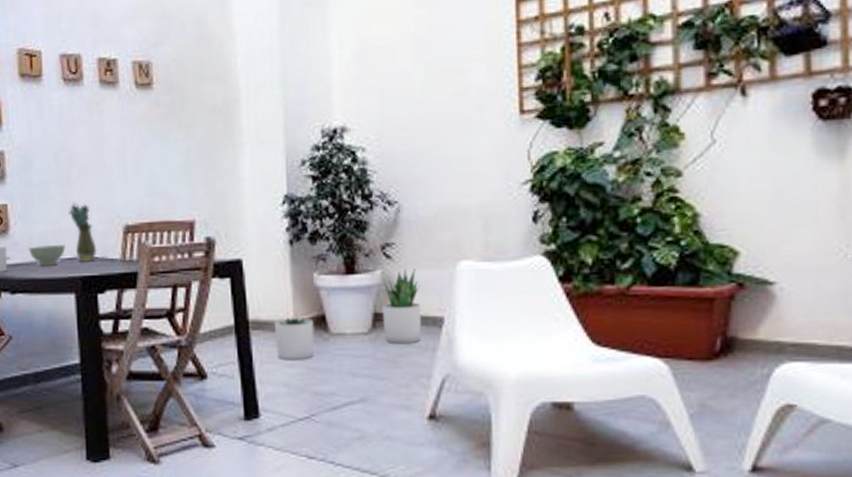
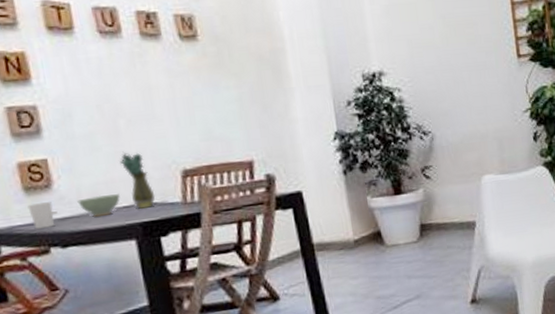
planter: present [274,316,315,360] -> none [336,235,374,273]
planter: present [382,268,422,345] -> none [425,184,460,248]

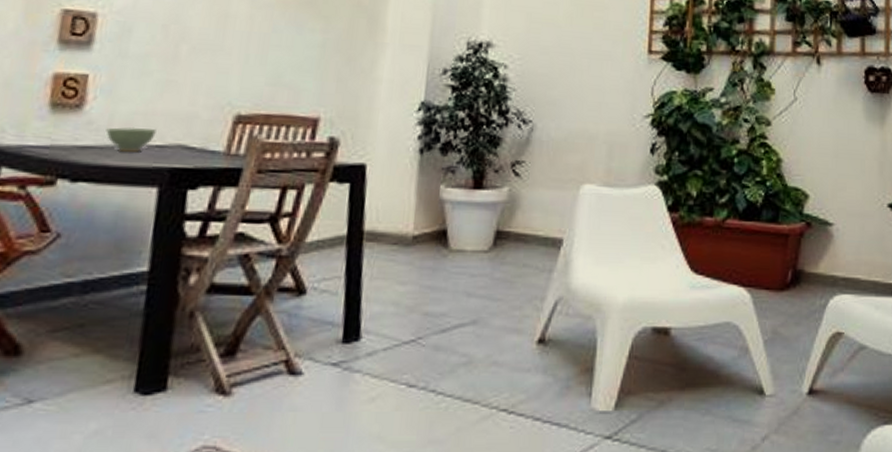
cup: present [28,202,58,229] -> none [47,123,80,156]
vase: present [120,151,156,210] -> none [168,81,197,153]

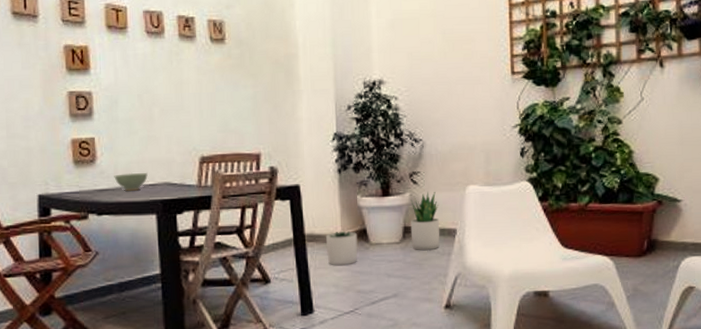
planter: none [389,229,434,277] -> present [325,230,358,266]
planter: none [504,187,545,265] -> present [410,191,440,251]

